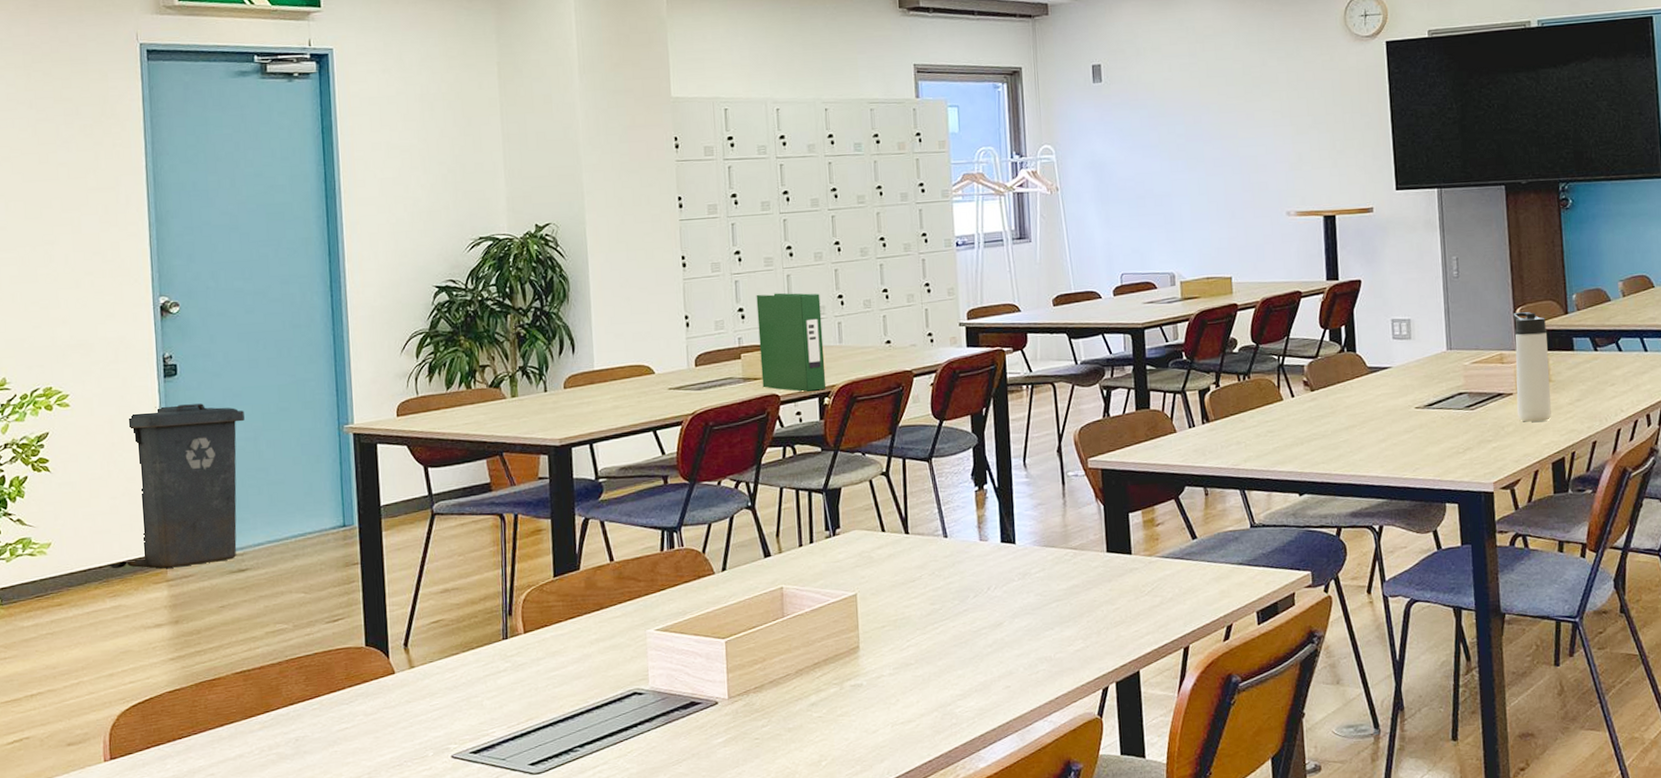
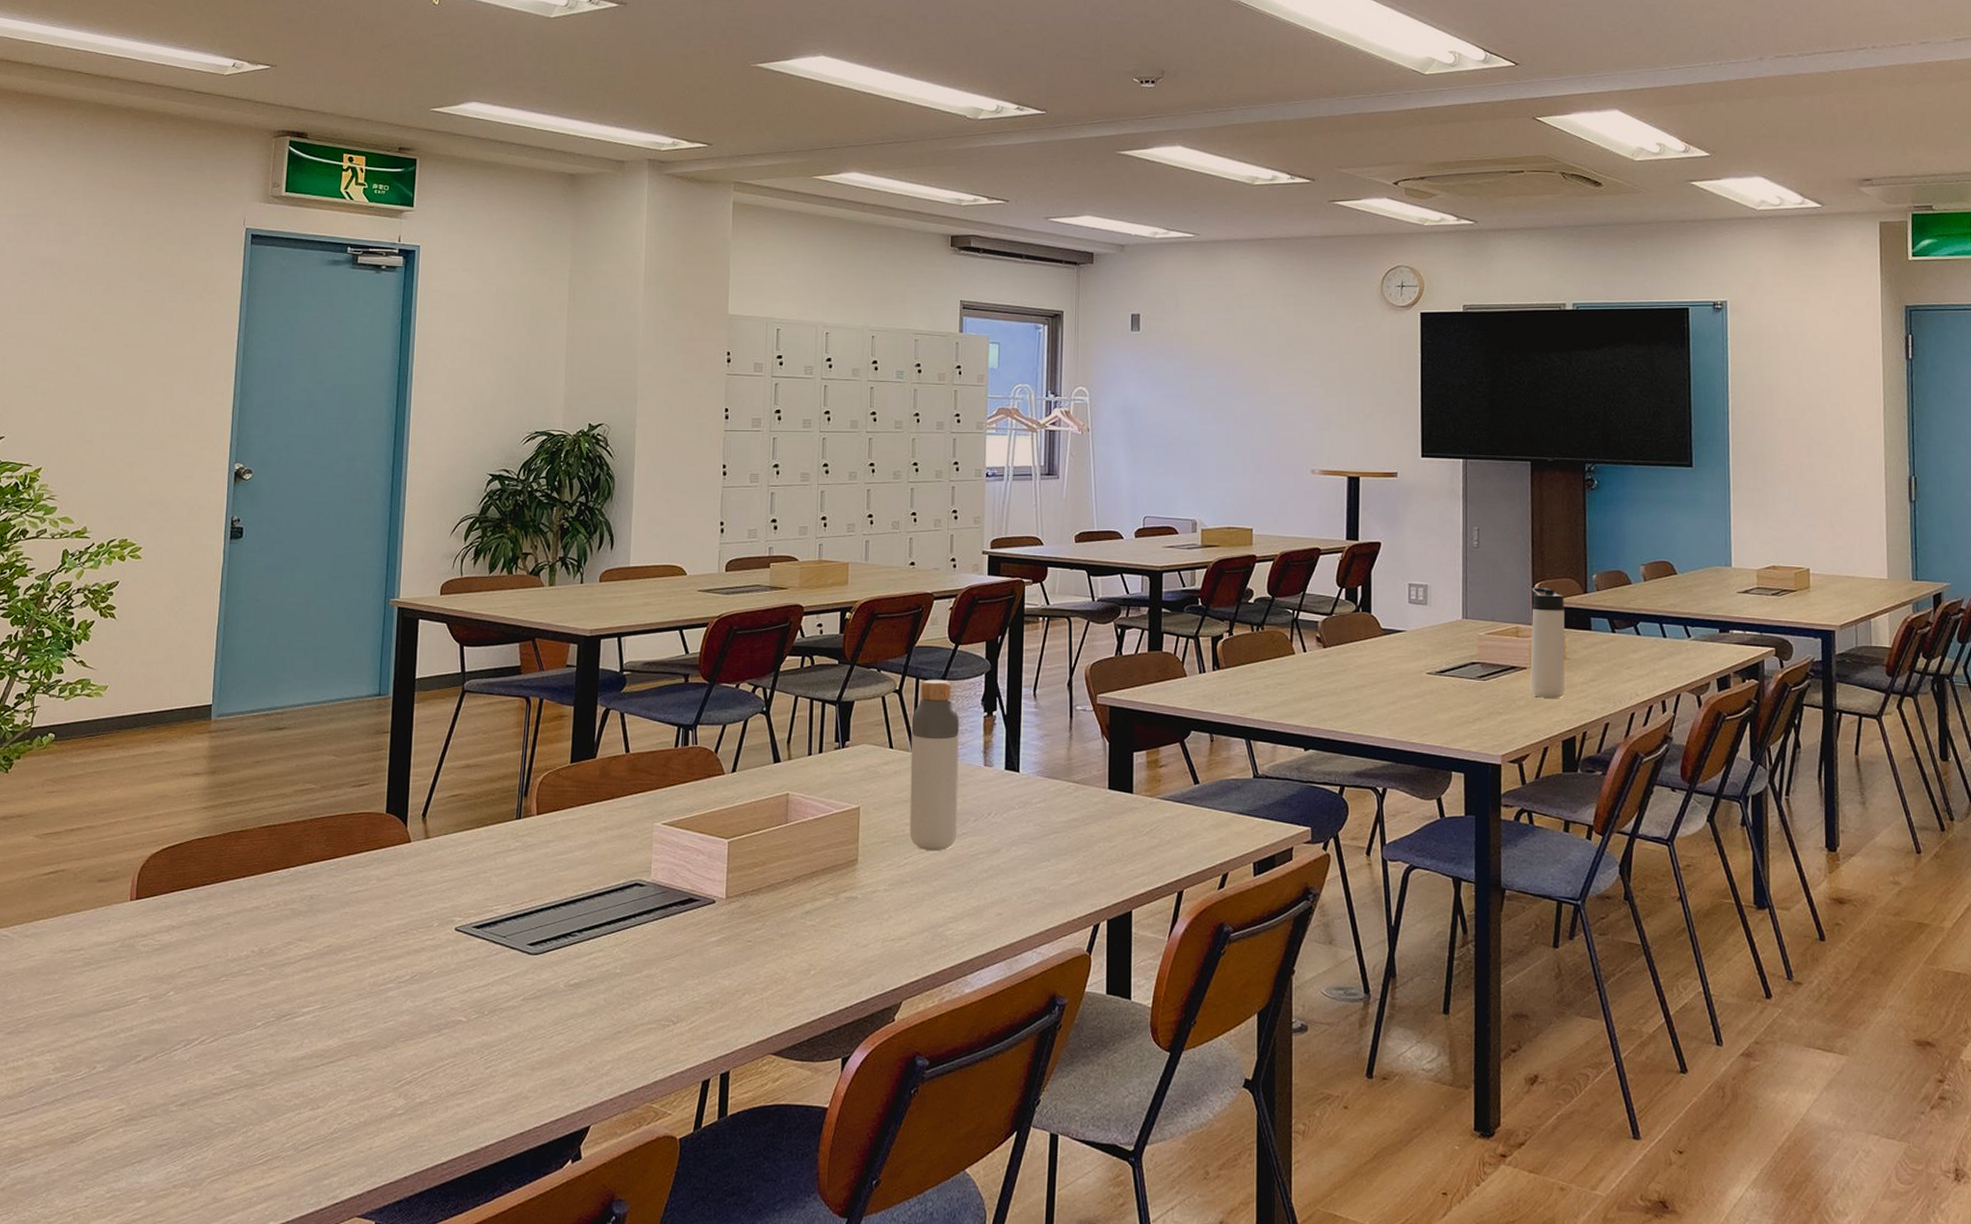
recycling bin: present [107,403,245,569] -> none [157,566,299,720]
binder: present [756,292,827,392] -> none [788,507,851,605]
bottle: none [901,457,958,631] -> present [909,679,959,851]

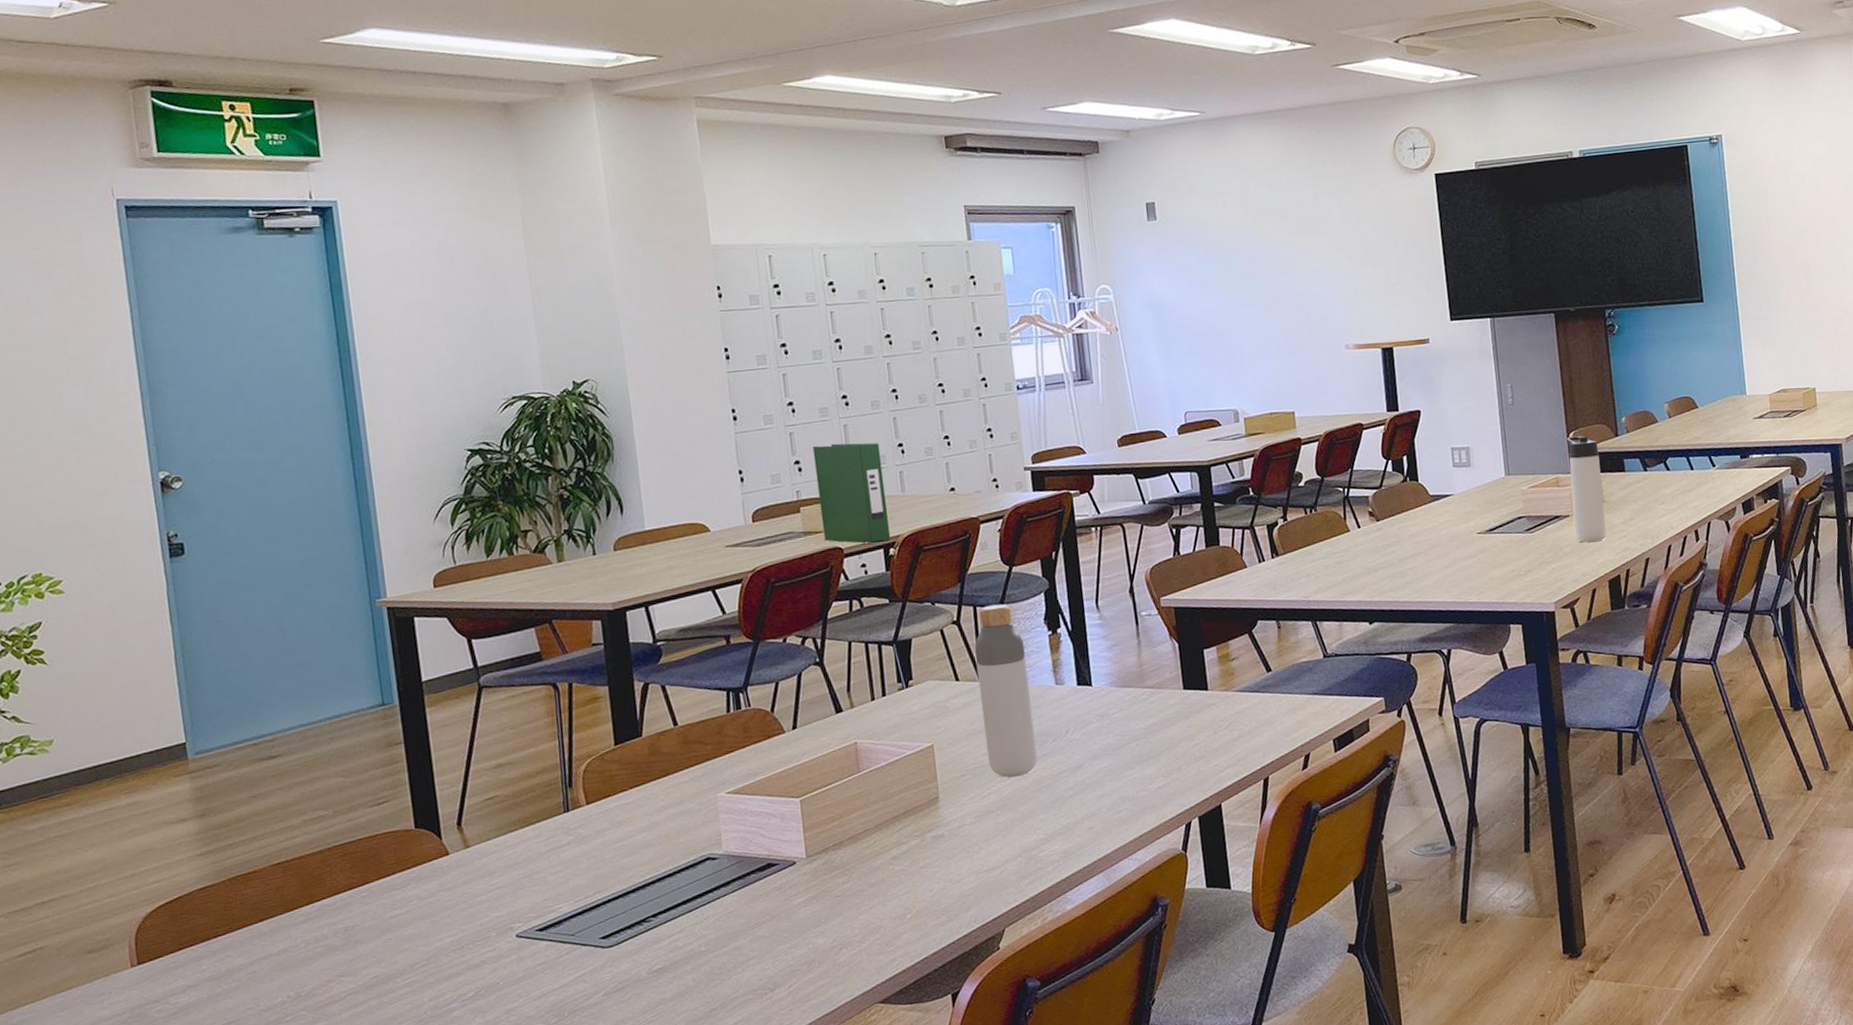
binder: none [788,507,851,605] -> present [812,442,891,543]

